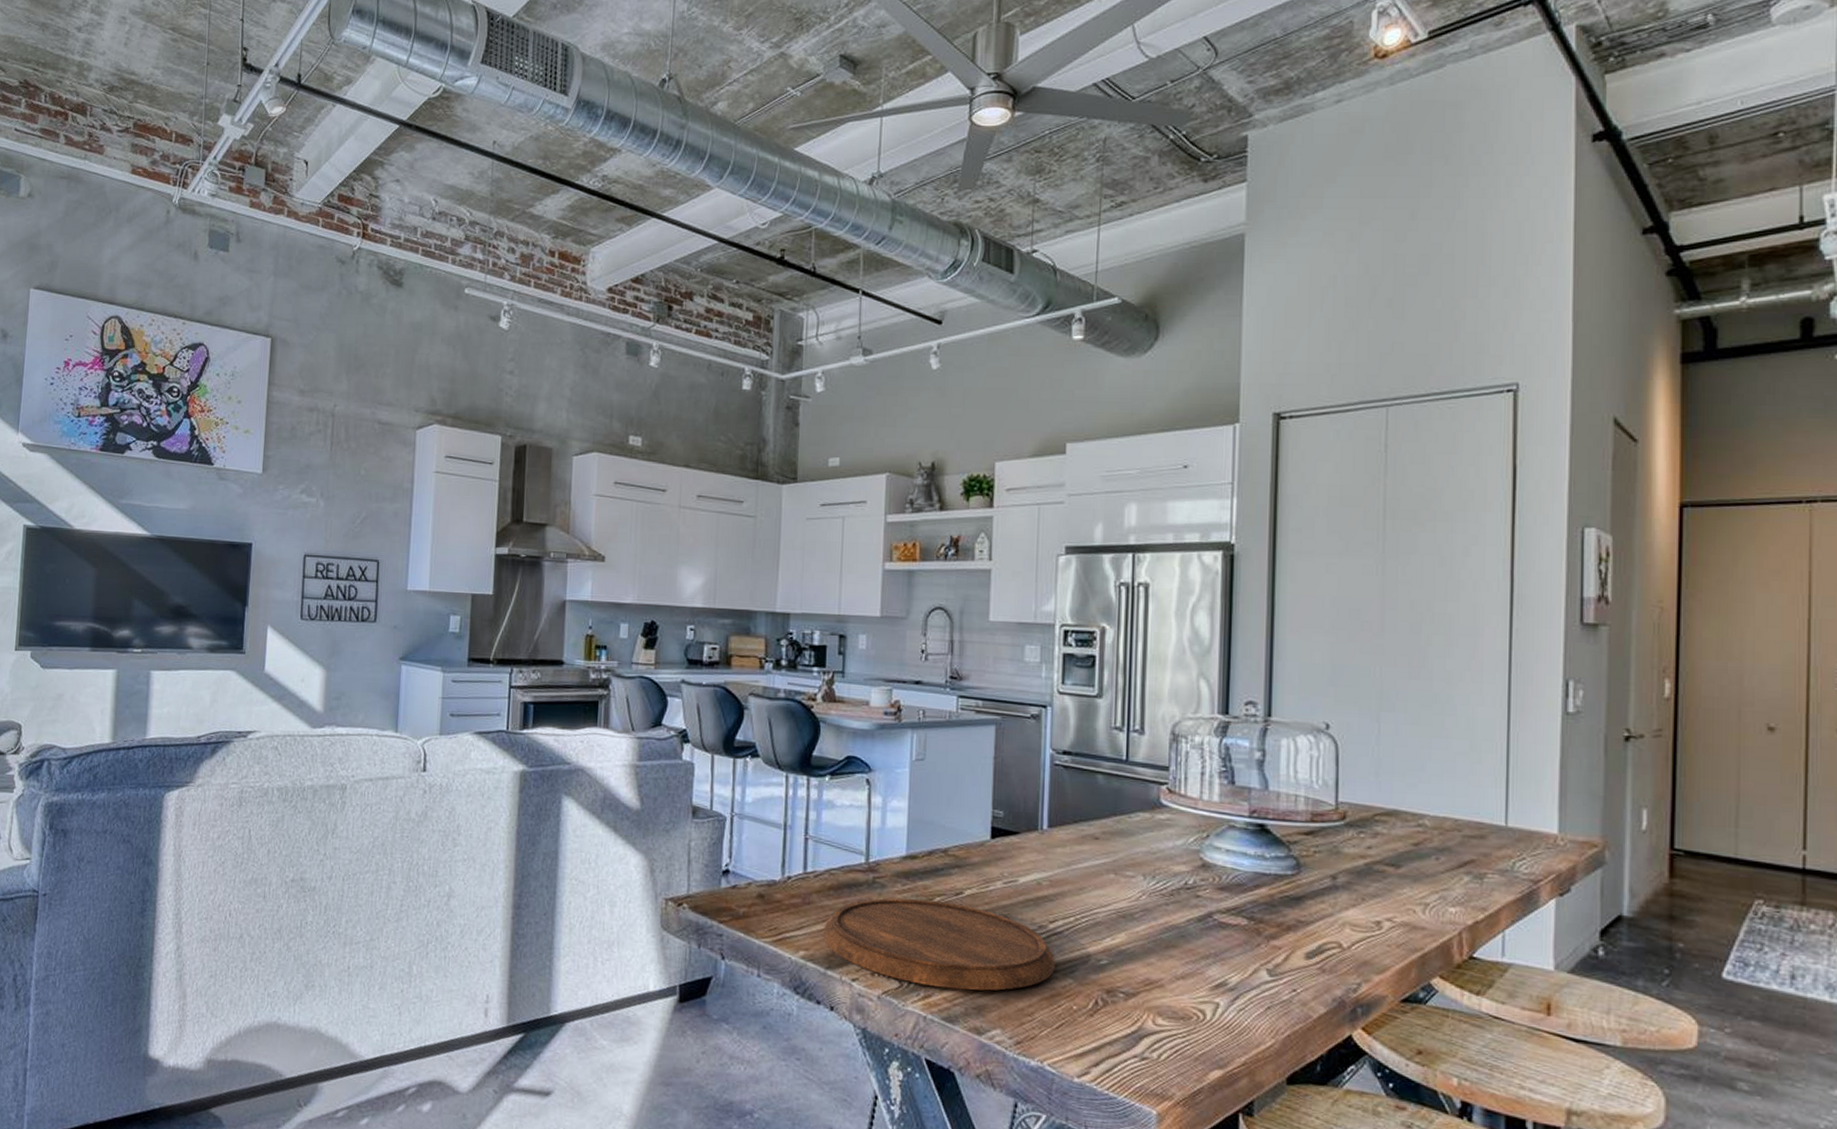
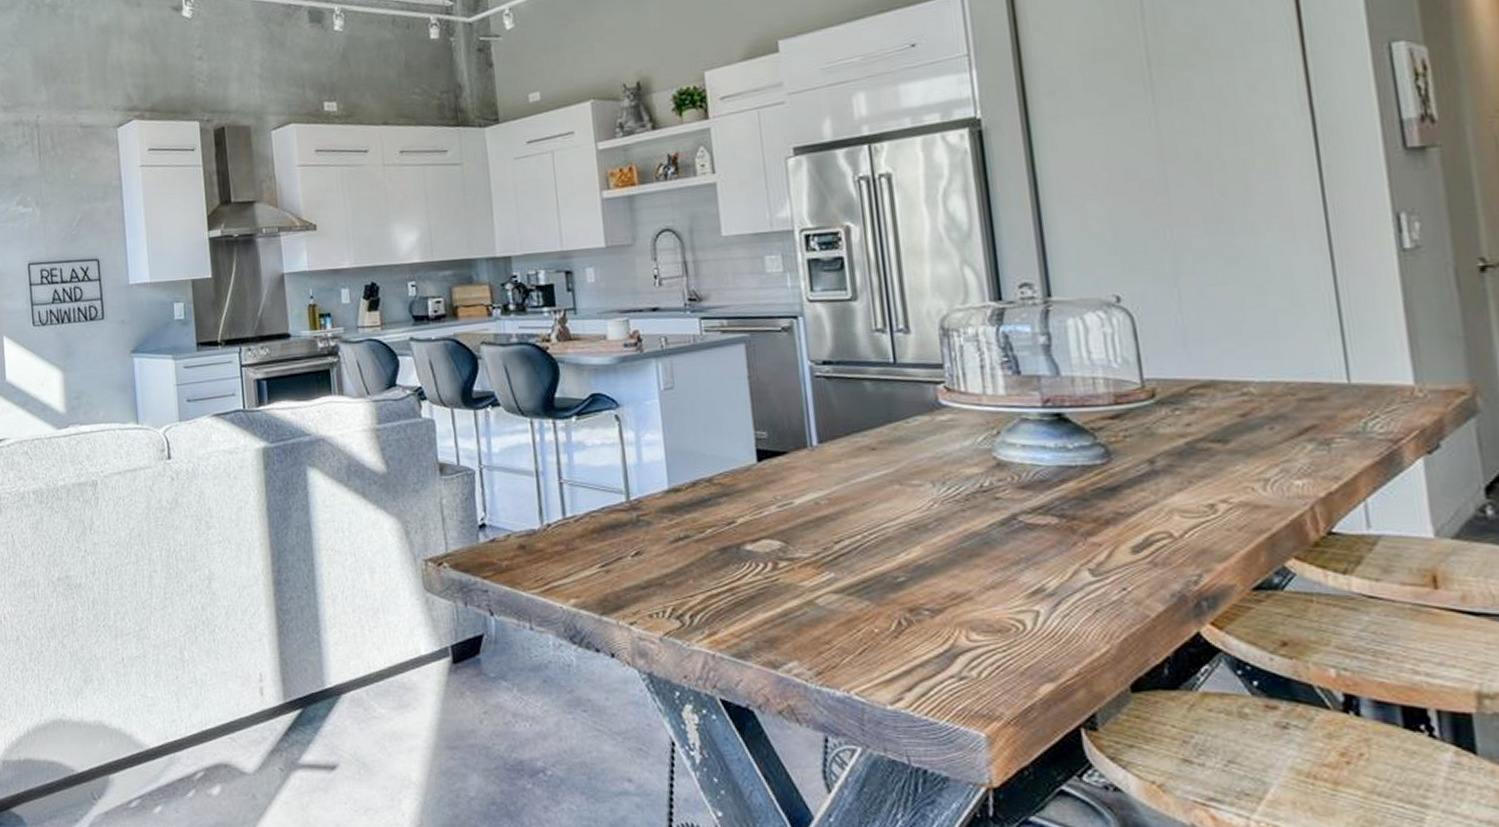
cutting board: present [823,898,1055,991] -> none [592,532,848,623]

